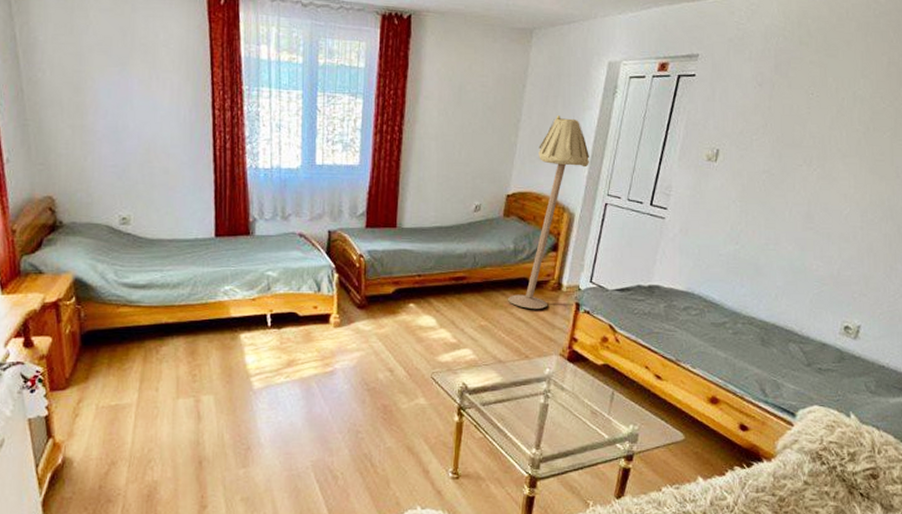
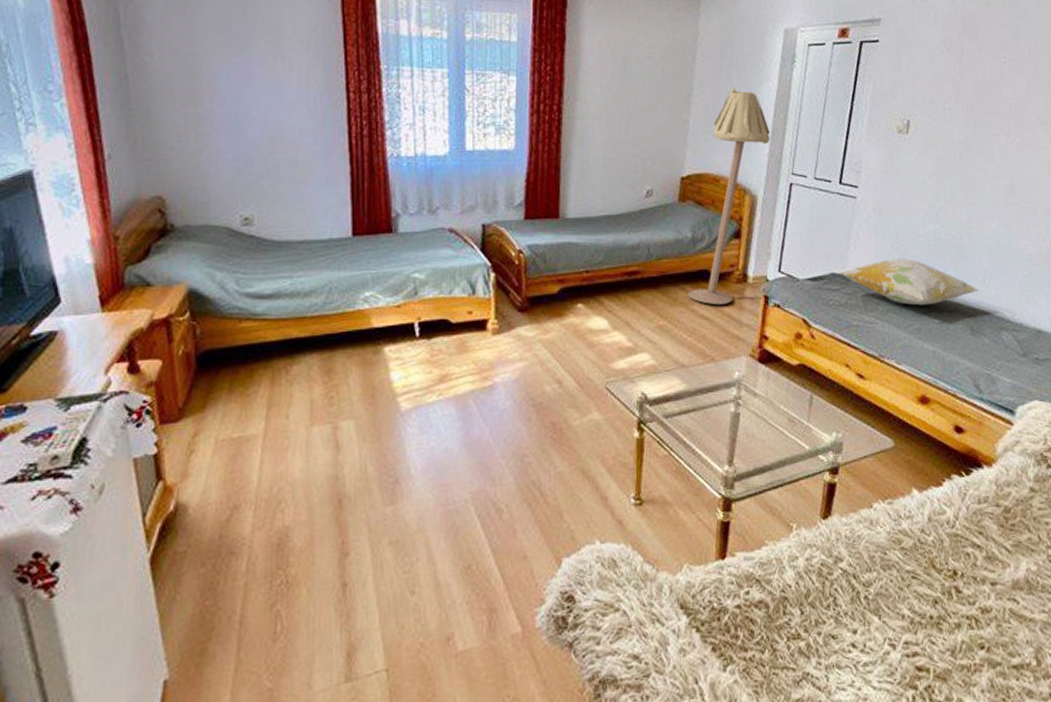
decorative pillow: none [646,274,772,317] -> present [840,258,980,306]

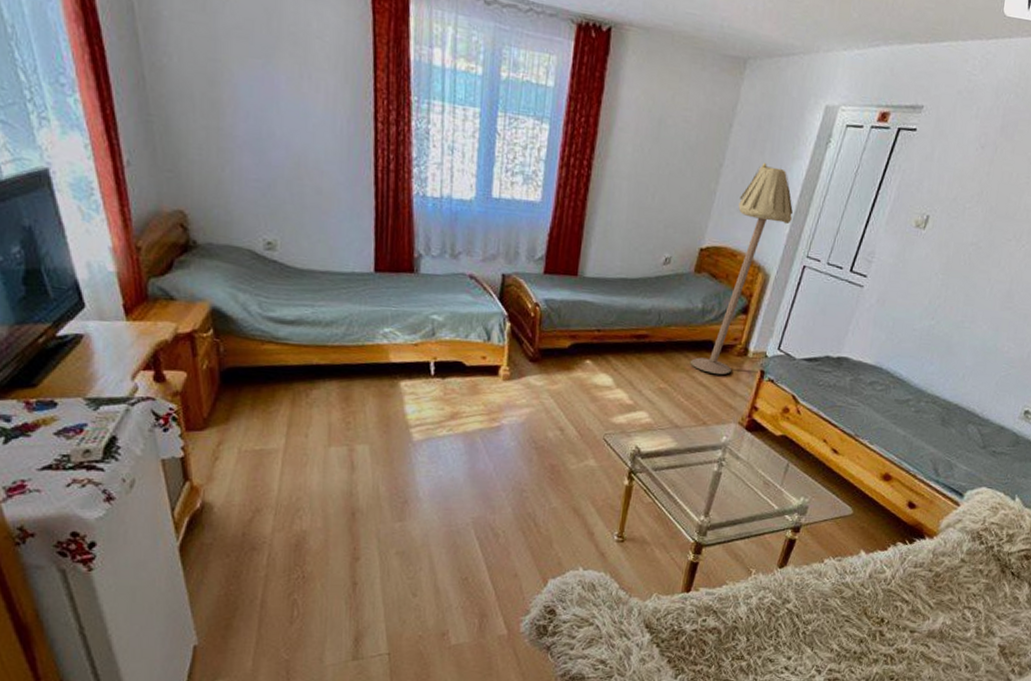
decorative pillow: present [840,258,980,306] -> none [835,348,958,395]

